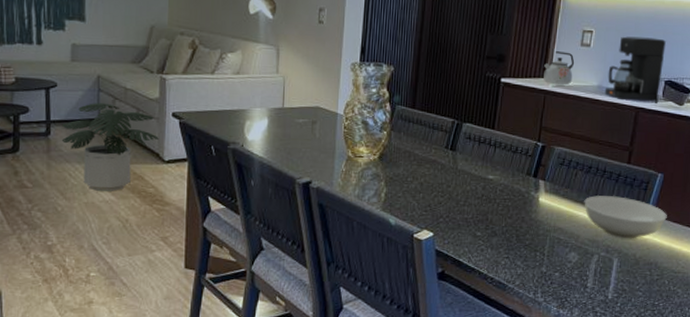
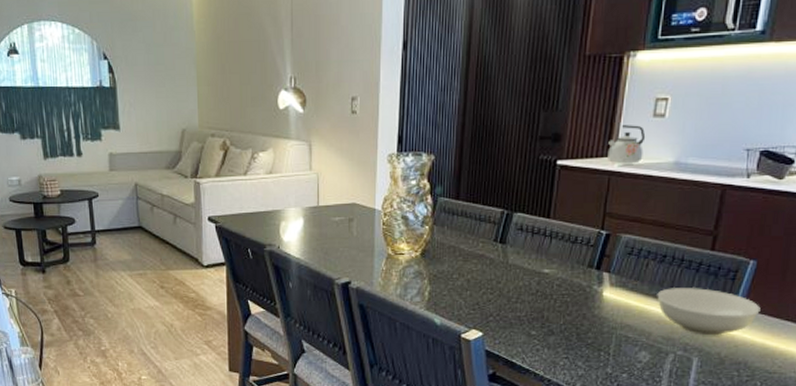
potted plant: present [61,103,159,191] -> none [105,211,197,297]
coffee maker: present [604,36,666,102] -> none [683,100,762,178]

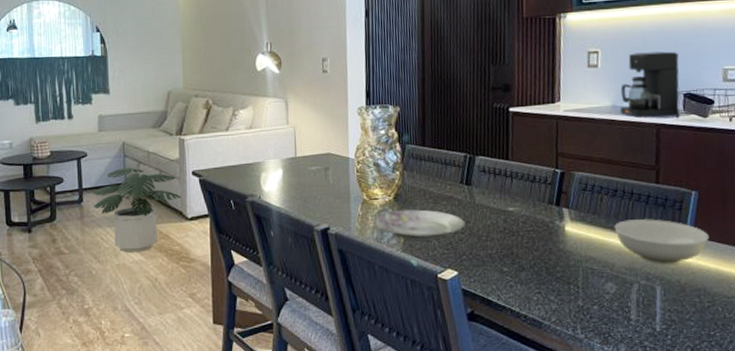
potted plant: none [105,211,197,297] -> present [93,168,181,252]
plate: none [398,267,495,299] -> present [374,209,465,241]
kettle: present [606,125,646,164] -> none [552,75,584,110]
coffee maker: none [683,100,762,178] -> present [619,51,680,118]

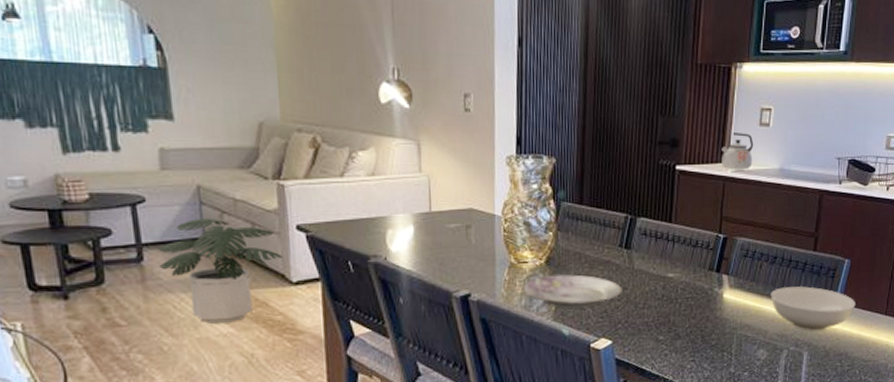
kettle: none [552,75,584,110] -> present [720,133,754,170]
coffee maker: present [619,51,680,118] -> none [787,113,848,183]

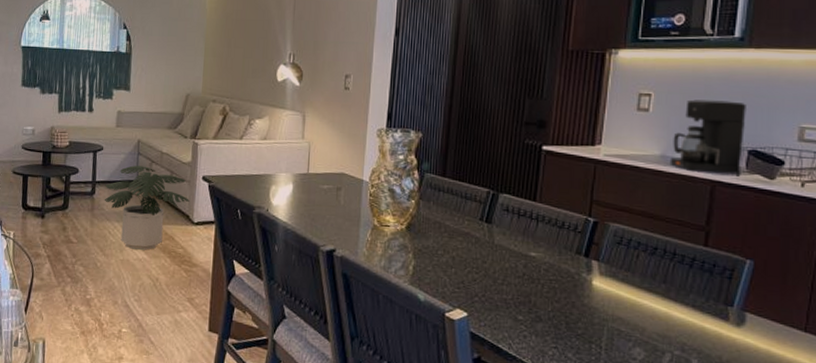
plate: present [522,274,622,308] -> none [383,240,481,276]
kettle: present [720,133,754,170] -> none [591,116,631,155]
bowl: present [770,285,856,331] -> none [649,282,762,338]
coffee maker: none [787,113,848,183] -> present [669,99,746,175]

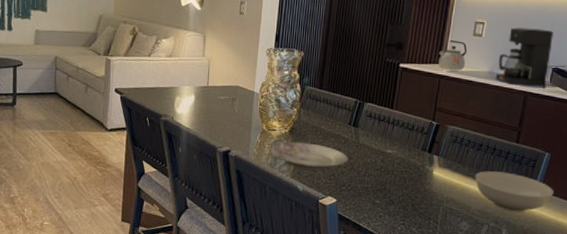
potted plant: present [104,165,189,250] -> none [24,79,103,154]
plate: none [383,240,481,276] -> present [270,142,348,170]
kettle: none [591,116,631,155] -> present [437,40,468,71]
bowl: none [649,282,762,338] -> present [475,171,554,212]

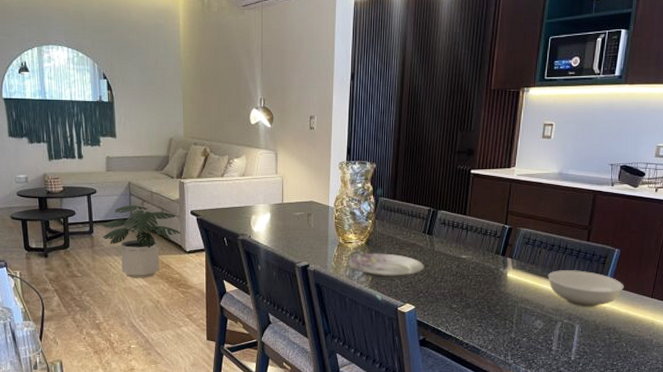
potted plant: none [24,79,103,154] -> present [102,205,181,278]
kettle: present [437,40,468,71] -> none [508,144,537,174]
coffee maker: present [495,27,553,87] -> none [565,127,621,185]

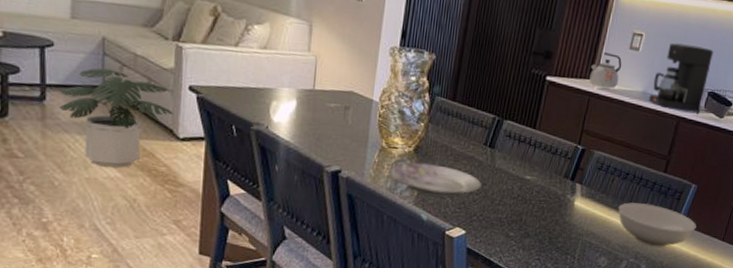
kettle: none [508,144,537,174] -> present [588,52,622,89]
coffee maker: none [565,127,621,185] -> present [648,42,713,112]

